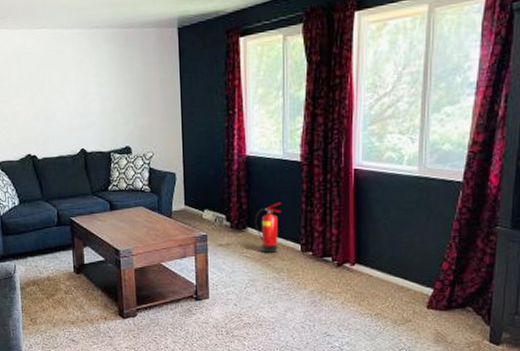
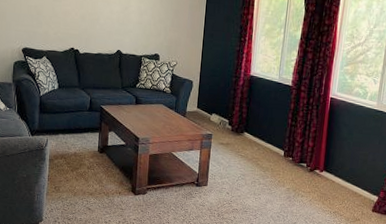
fire extinguisher: present [254,202,282,253] -> none [250,115,273,155]

